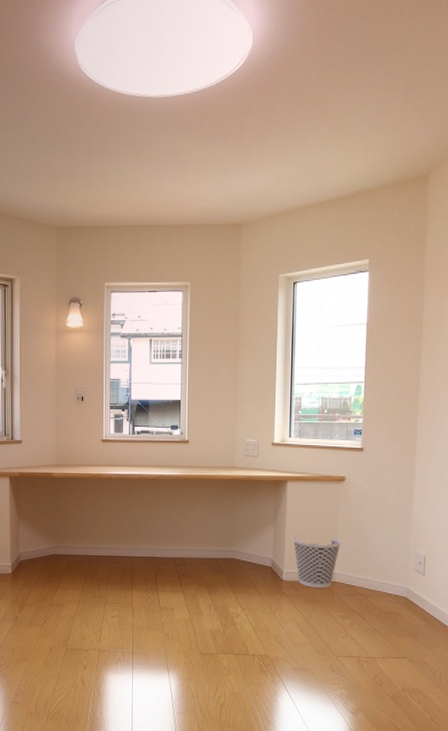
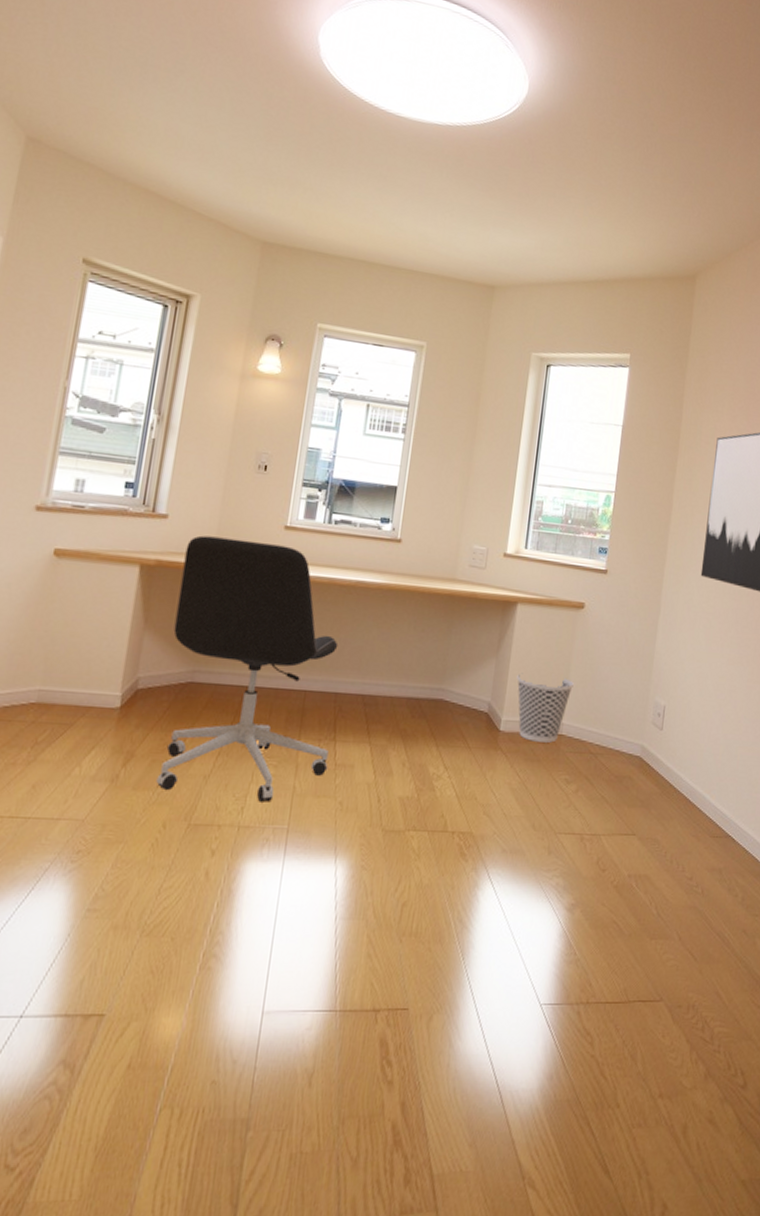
office chair: none [37,452,155,634] -> present [156,535,339,802]

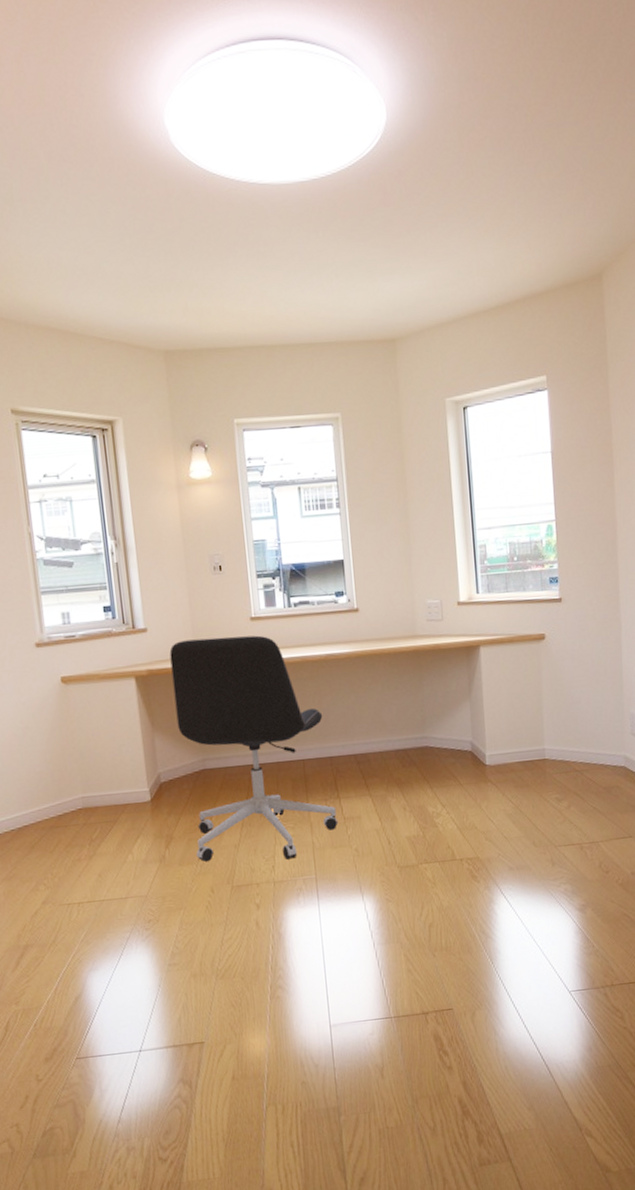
wastebasket: present [517,673,574,743] -> none [492,707,548,770]

